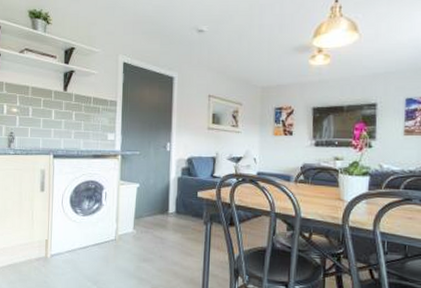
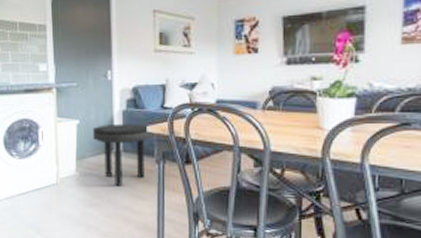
side table: none [151,188,202,244] -> present [93,123,152,187]

